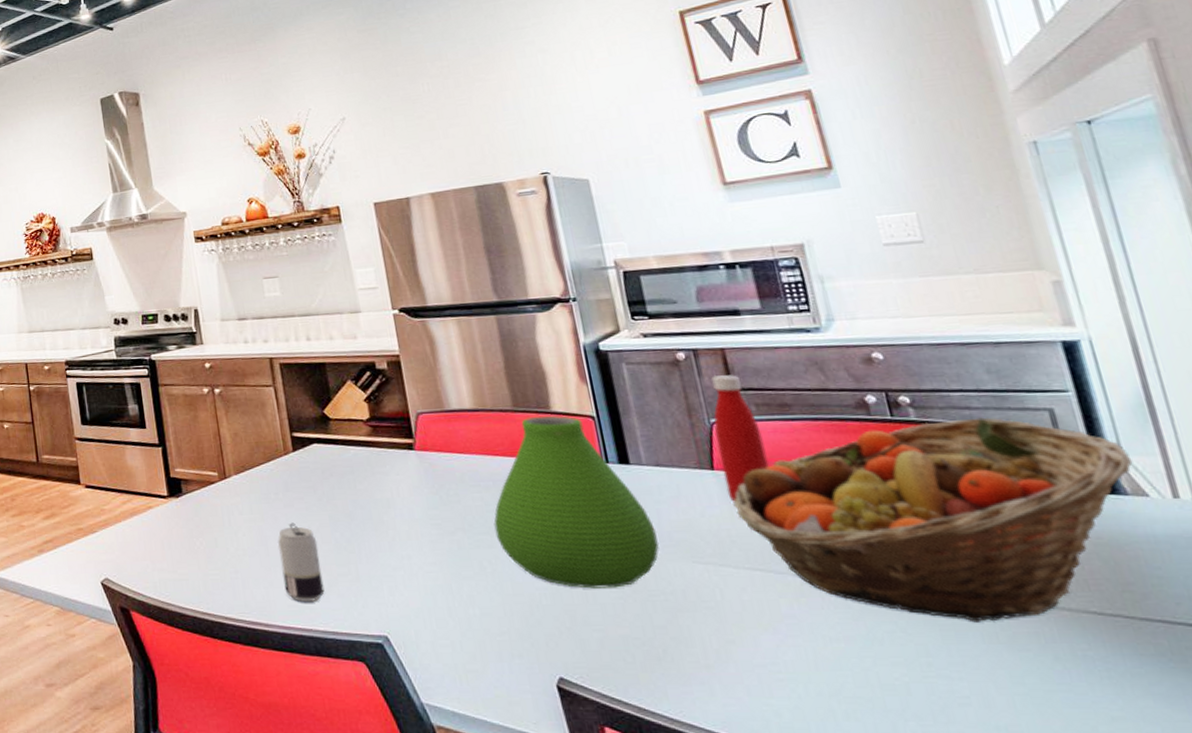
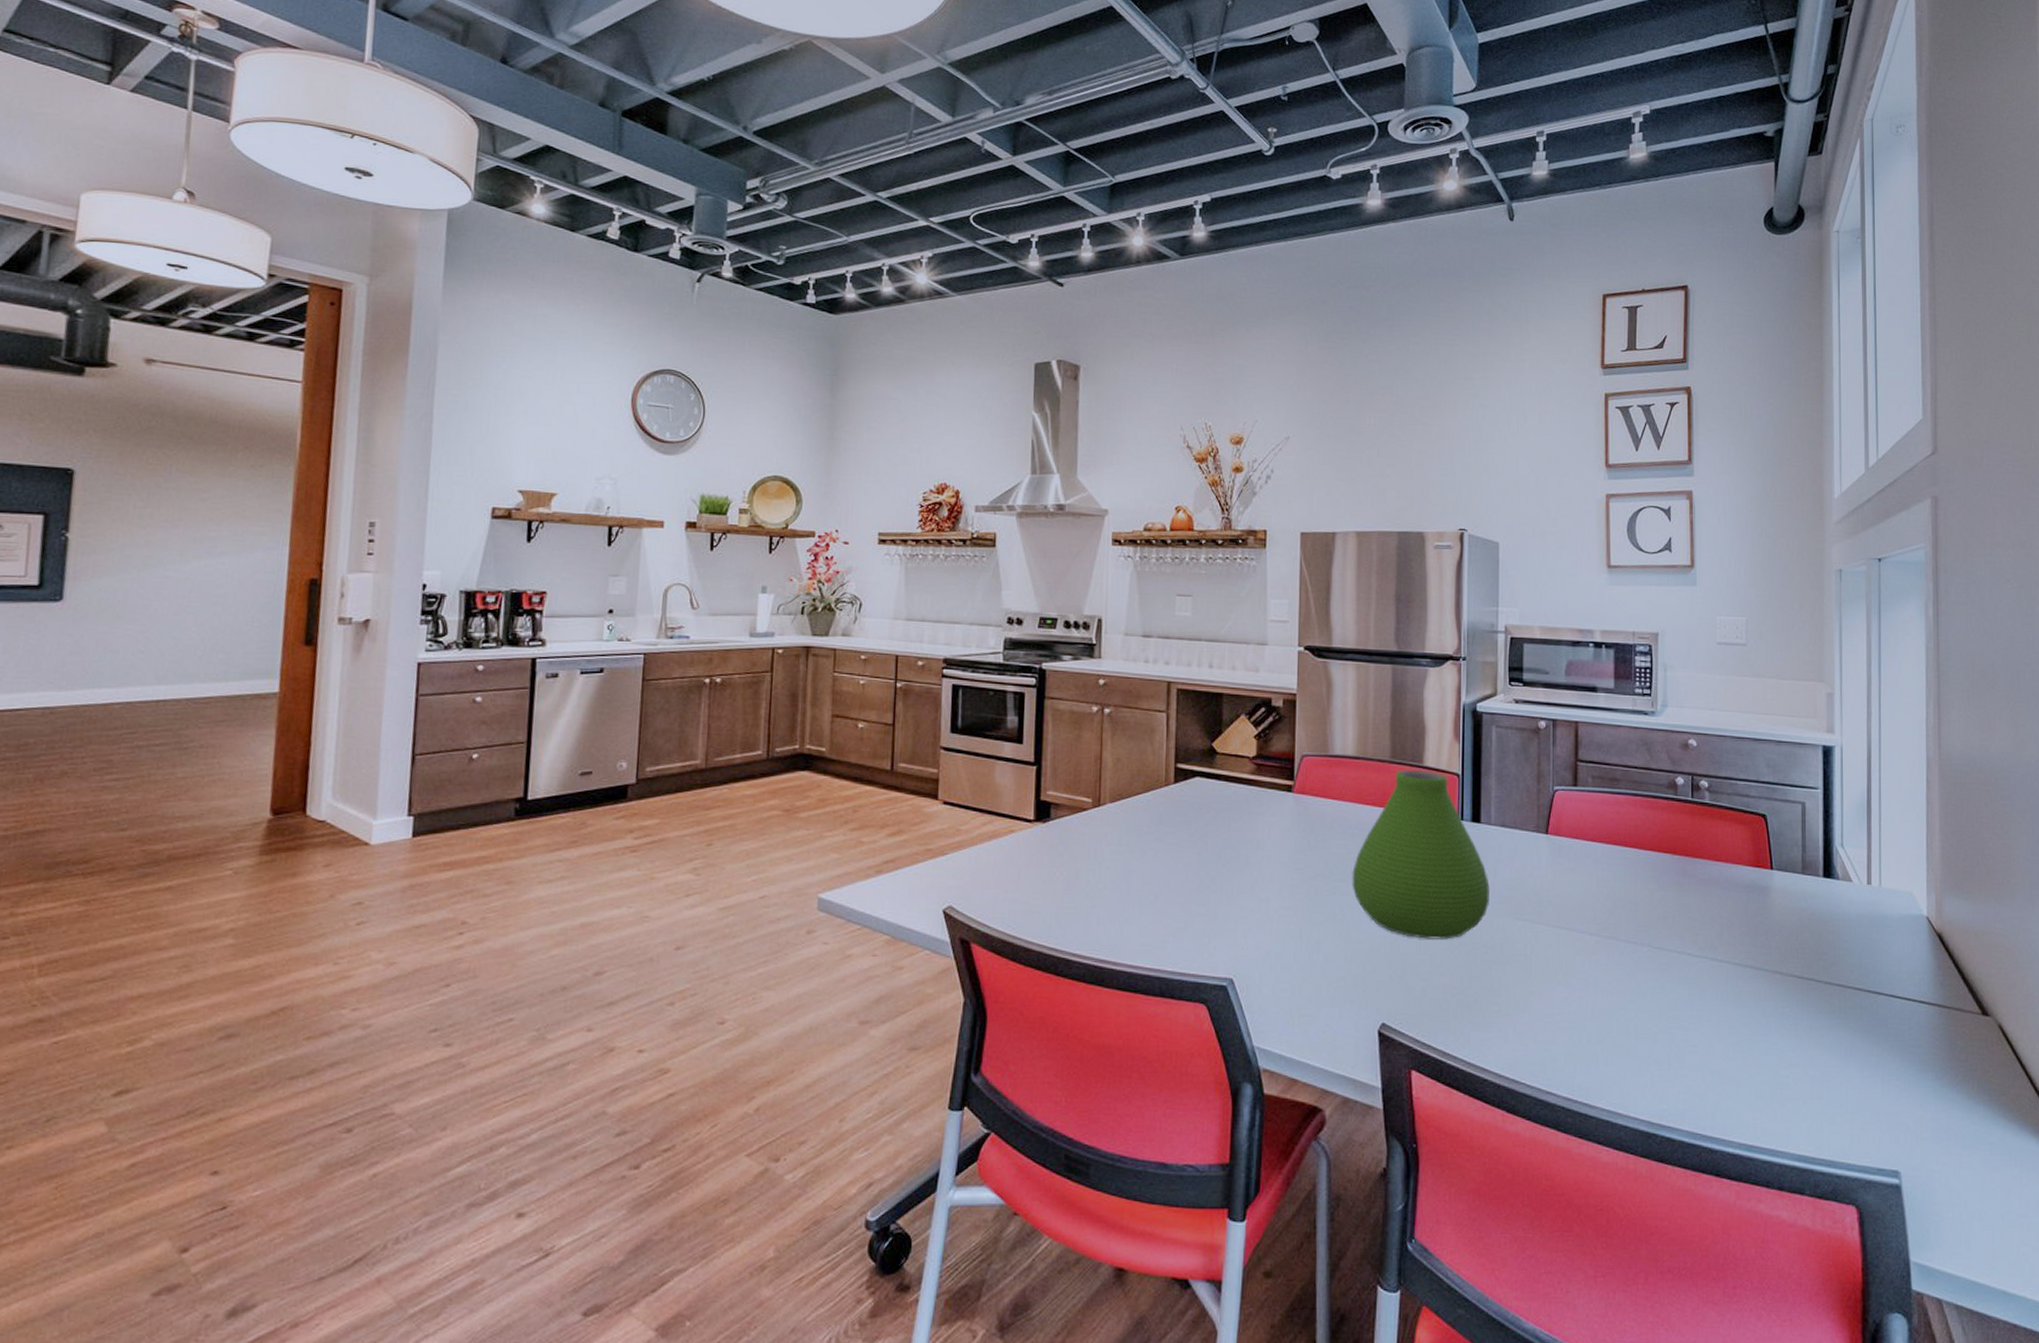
beverage can: present [277,522,325,602] -> none [1140,858,1182,941]
bottle: present [711,375,770,503] -> none [1554,747,1593,866]
fruit basket: present [733,417,1133,623] -> none [1557,805,1848,982]

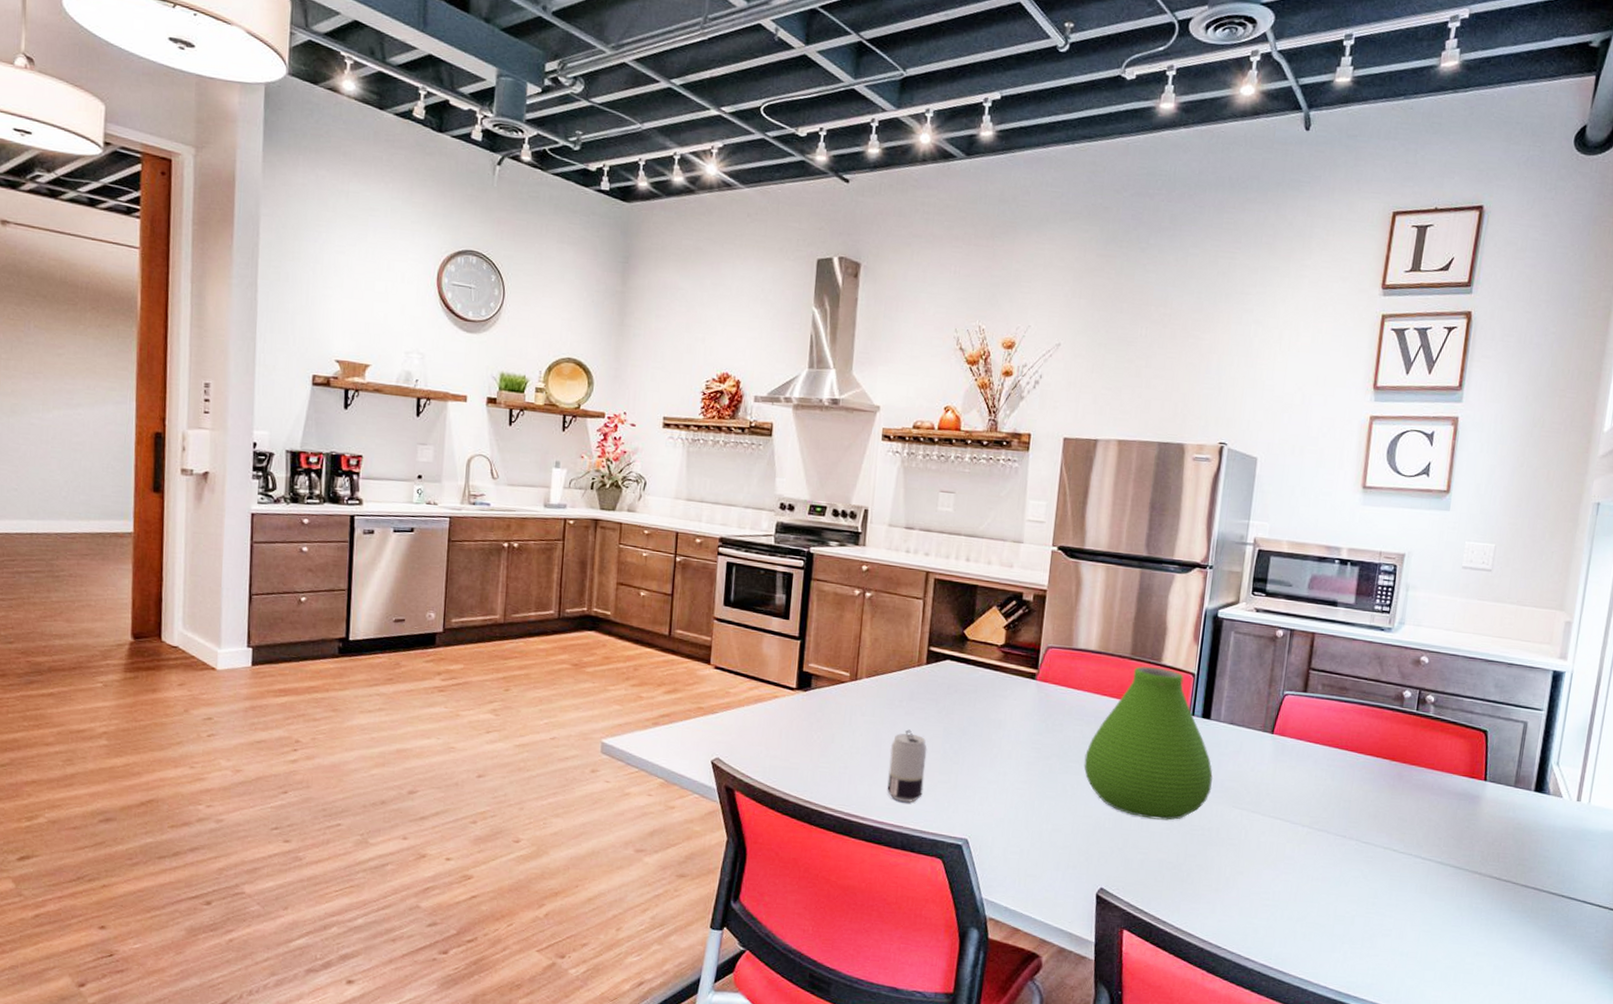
beverage can: none [1140,858,1182,941] -> present [887,729,927,802]

